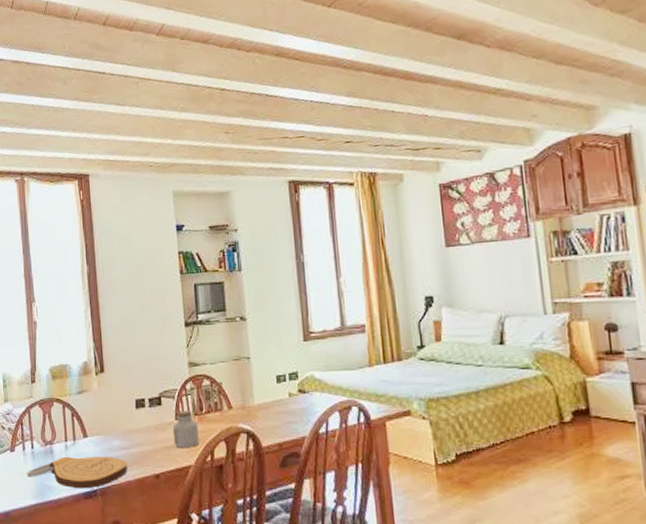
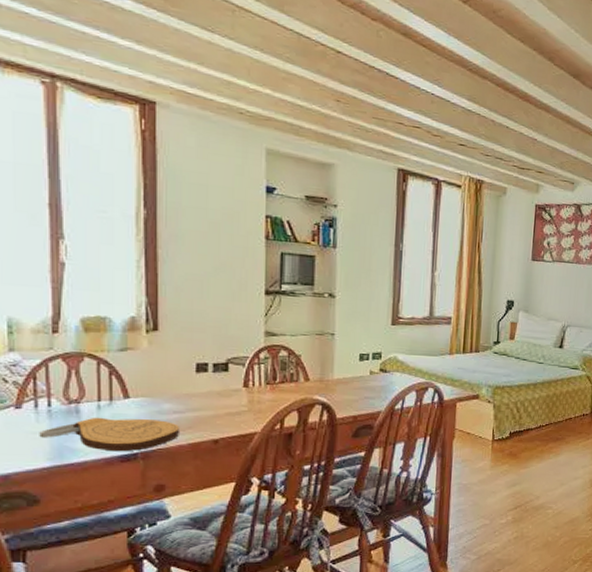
jar: present [172,410,199,448] -> none [238,378,269,415]

